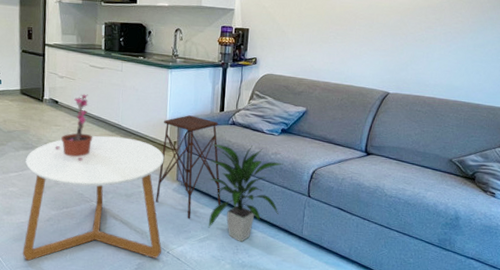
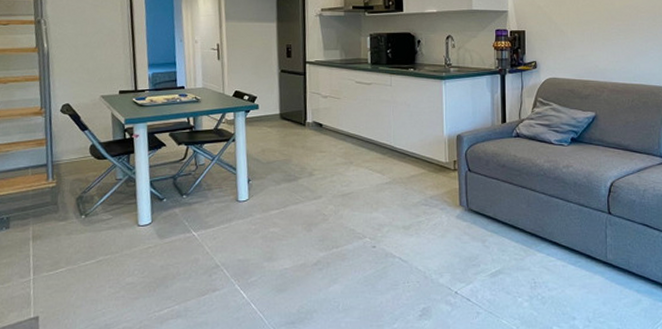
coffee table: present [22,135,165,261] -> none [287,160,449,315]
potted plant: present [55,94,93,161] -> none [321,114,363,191]
side table: present [155,115,222,219] -> none [438,130,512,250]
indoor plant: present [207,144,283,242] -> none [494,159,578,274]

